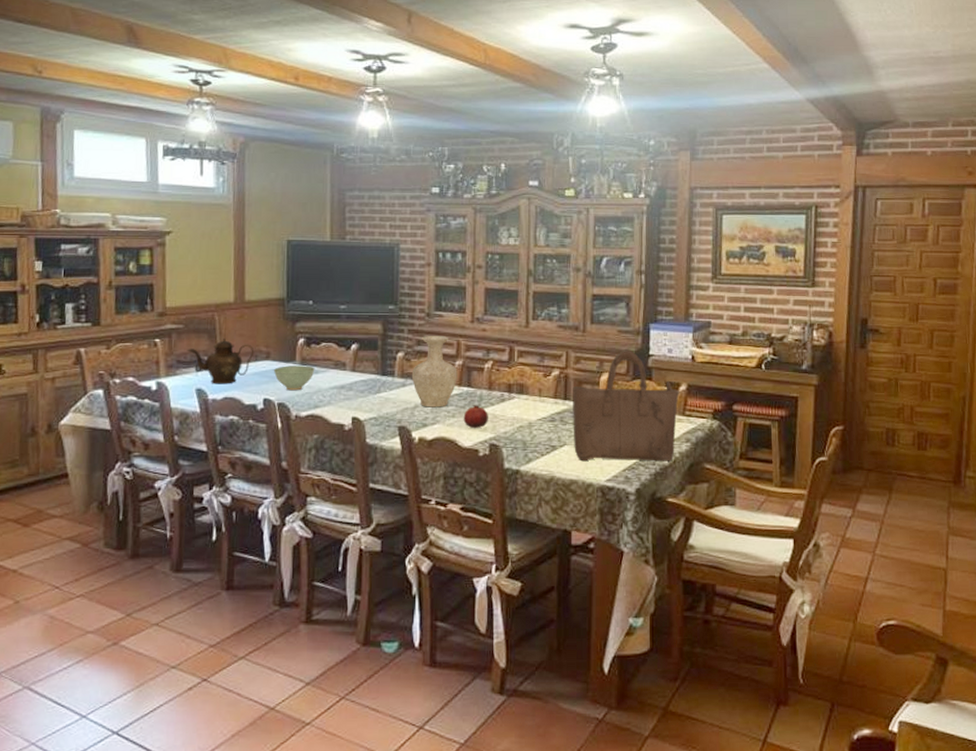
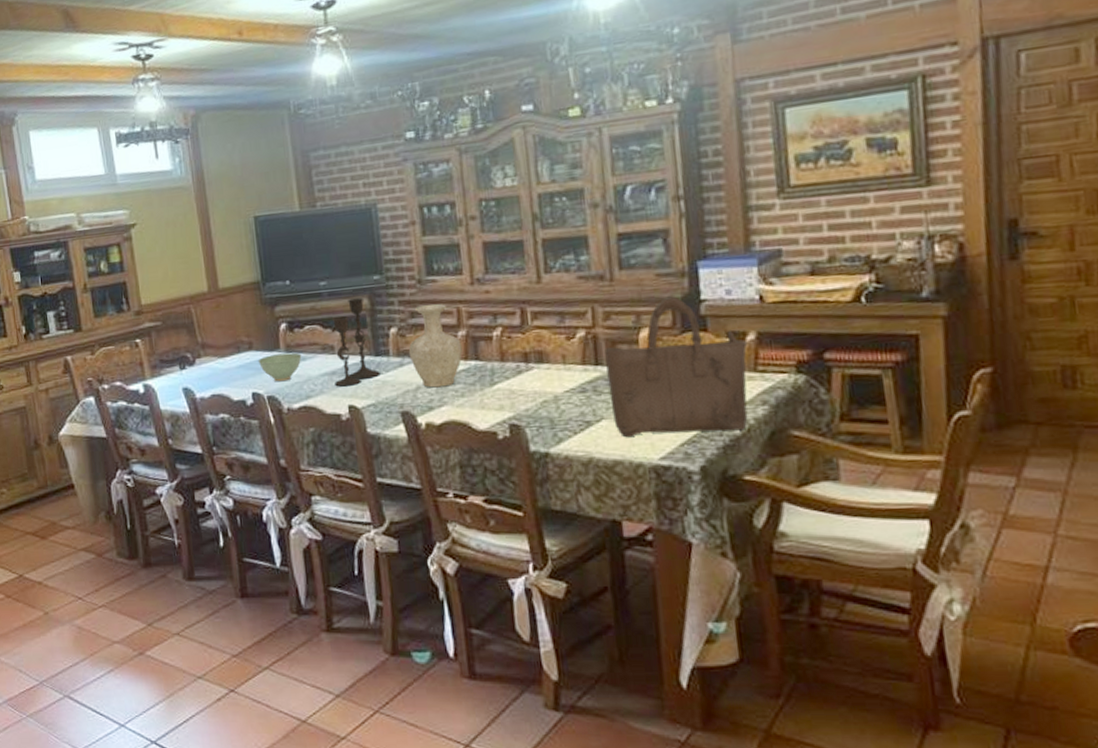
teapot: present [186,337,255,384] -> none [167,331,236,382]
candlestick: none [342,323,384,400] -> present [333,298,380,387]
fruit: present [463,405,488,429] -> none [474,380,505,408]

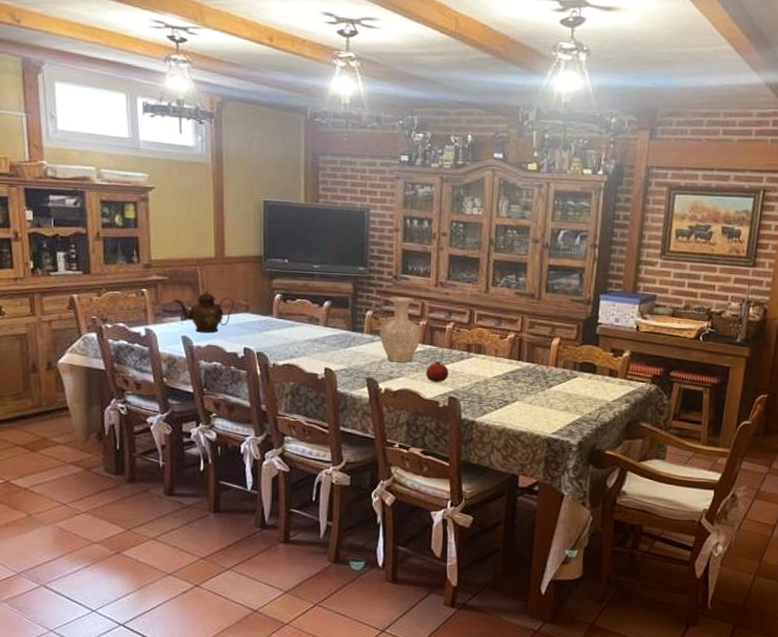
teapot: none [167,331,236,382] -> present [172,290,235,333]
bowl: present [258,352,302,382] -> none [252,318,291,342]
candlestick: present [333,298,380,387] -> none [316,283,354,353]
fruit: none [474,380,505,408] -> present [425,362,448,383]
handbag: present [605,296,748,438] -> none [524,317,624,419]

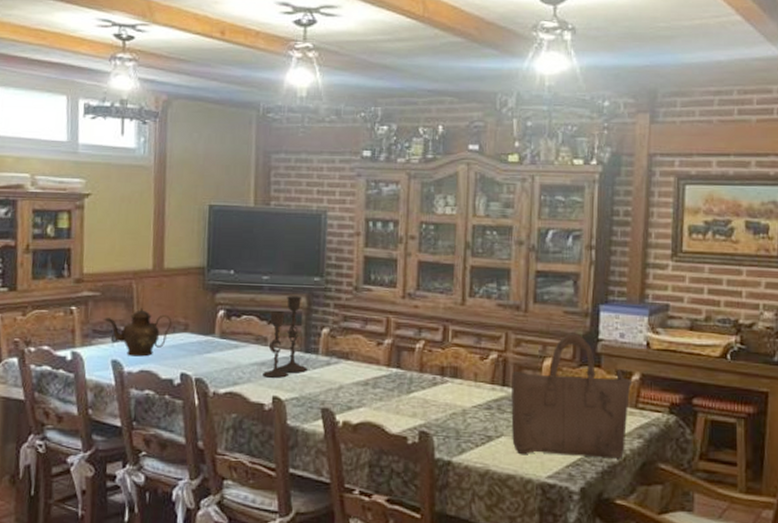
candlestick: none [316,283,354,353] -> present [263,296,307,378]
vase: present [379,297,422,363] -> none [336,311,386,390]
fruit: present [425,362,448,383] -> none [391,388,419,414]
handbag: none [524,317,624,419] -> present [511,332,633,459]

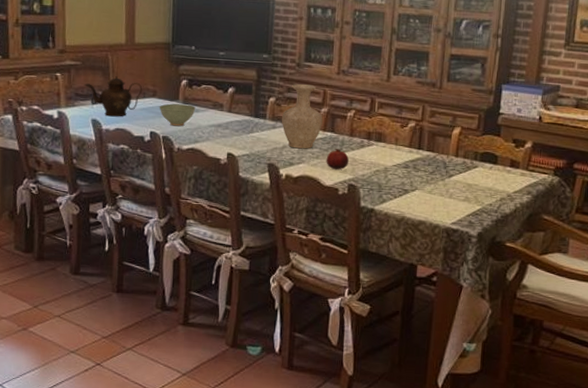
bowl: none [191,339,235,366] -> present [159,103,196,127]
candlestick: present [263,296,307,378] -> none [219,69,257,138]
vase: none [336,311,386,390] -> present [281,84,323,149]
fruit: none [391,388,419,414] -> present [326,149,349,170]
handbag: present [511,332,633,459] -> none [424,107,526,211]

